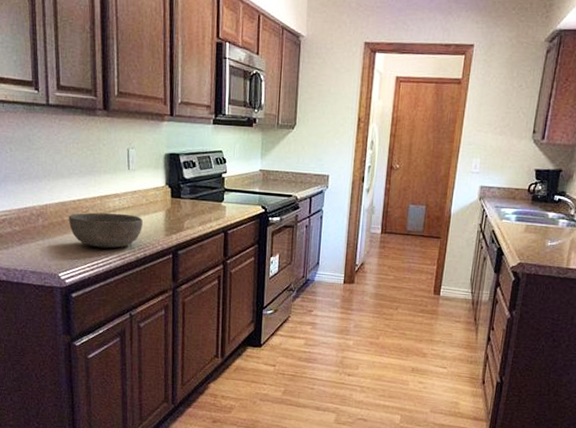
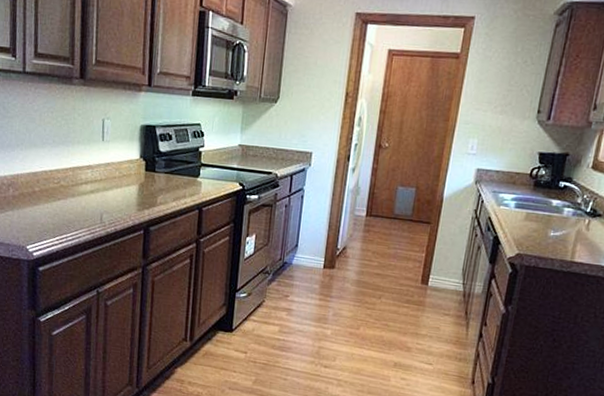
bowl: present [68,212,143,249] -> none [39,184,115,222]

